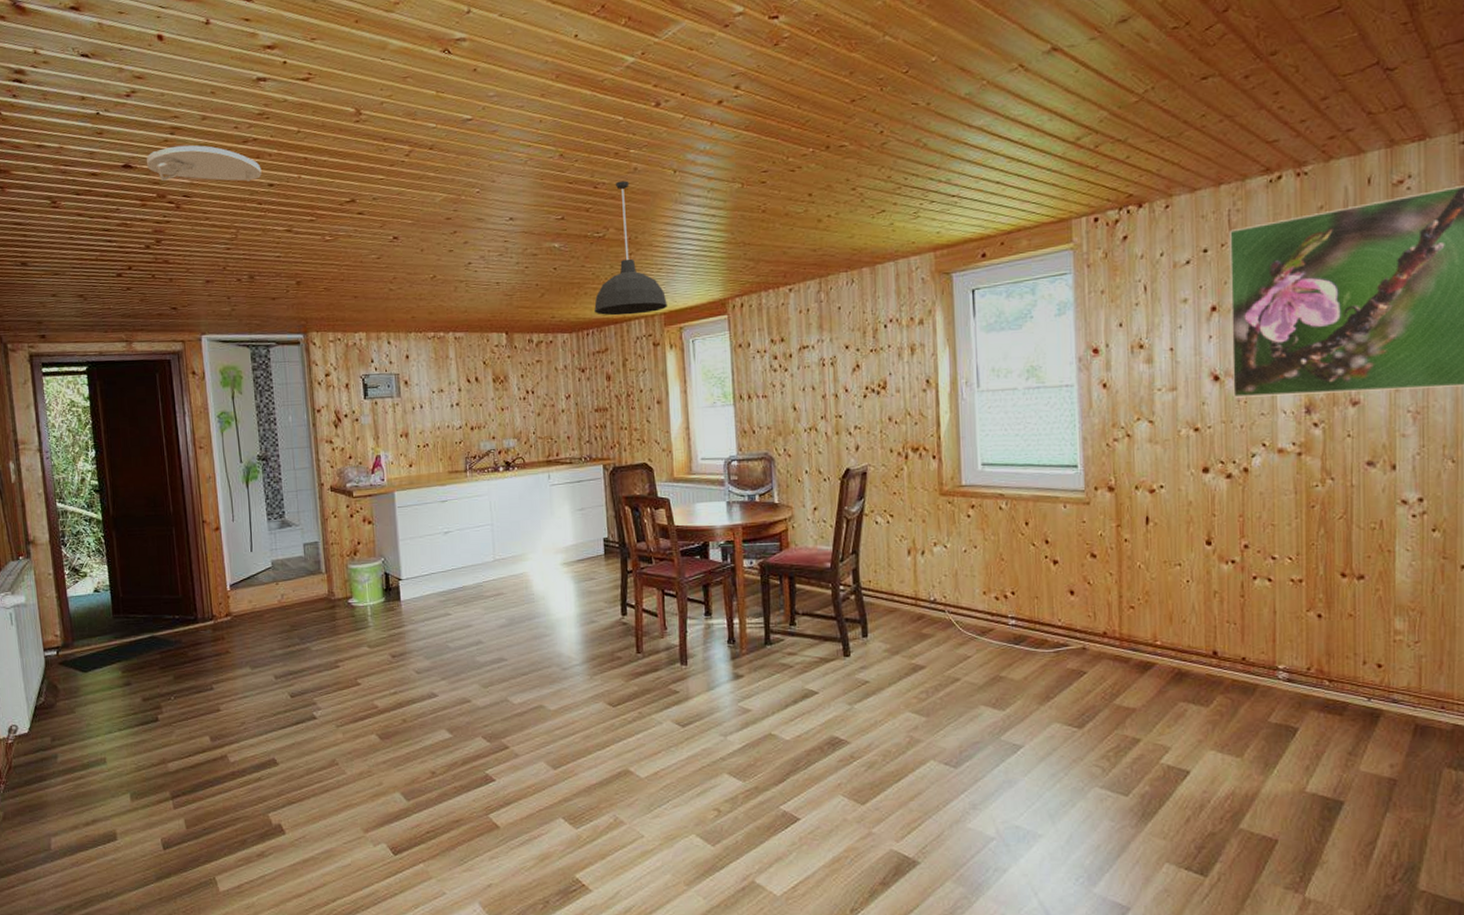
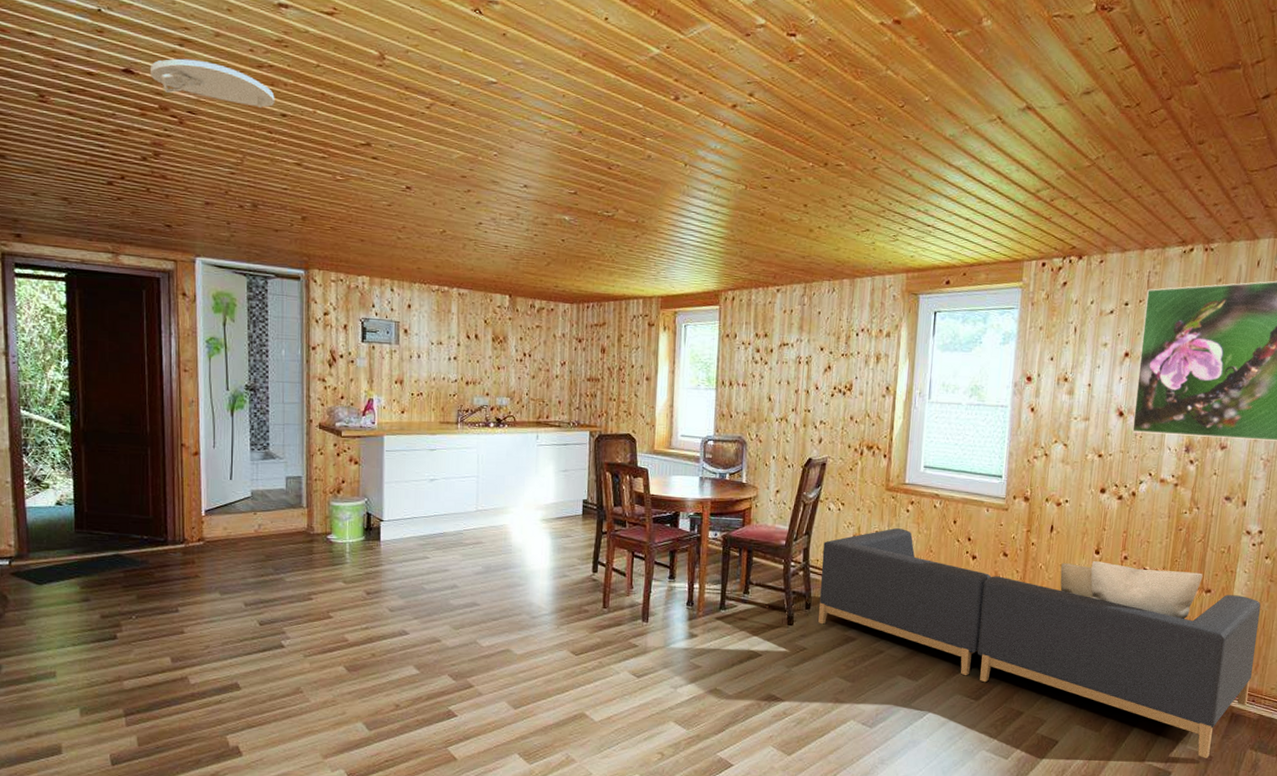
pendant lamp: present [594,180,668,316] -> none [597,165,666,295]
sofa: none [874,537,1436,782] -> present [818,528,1261,758]

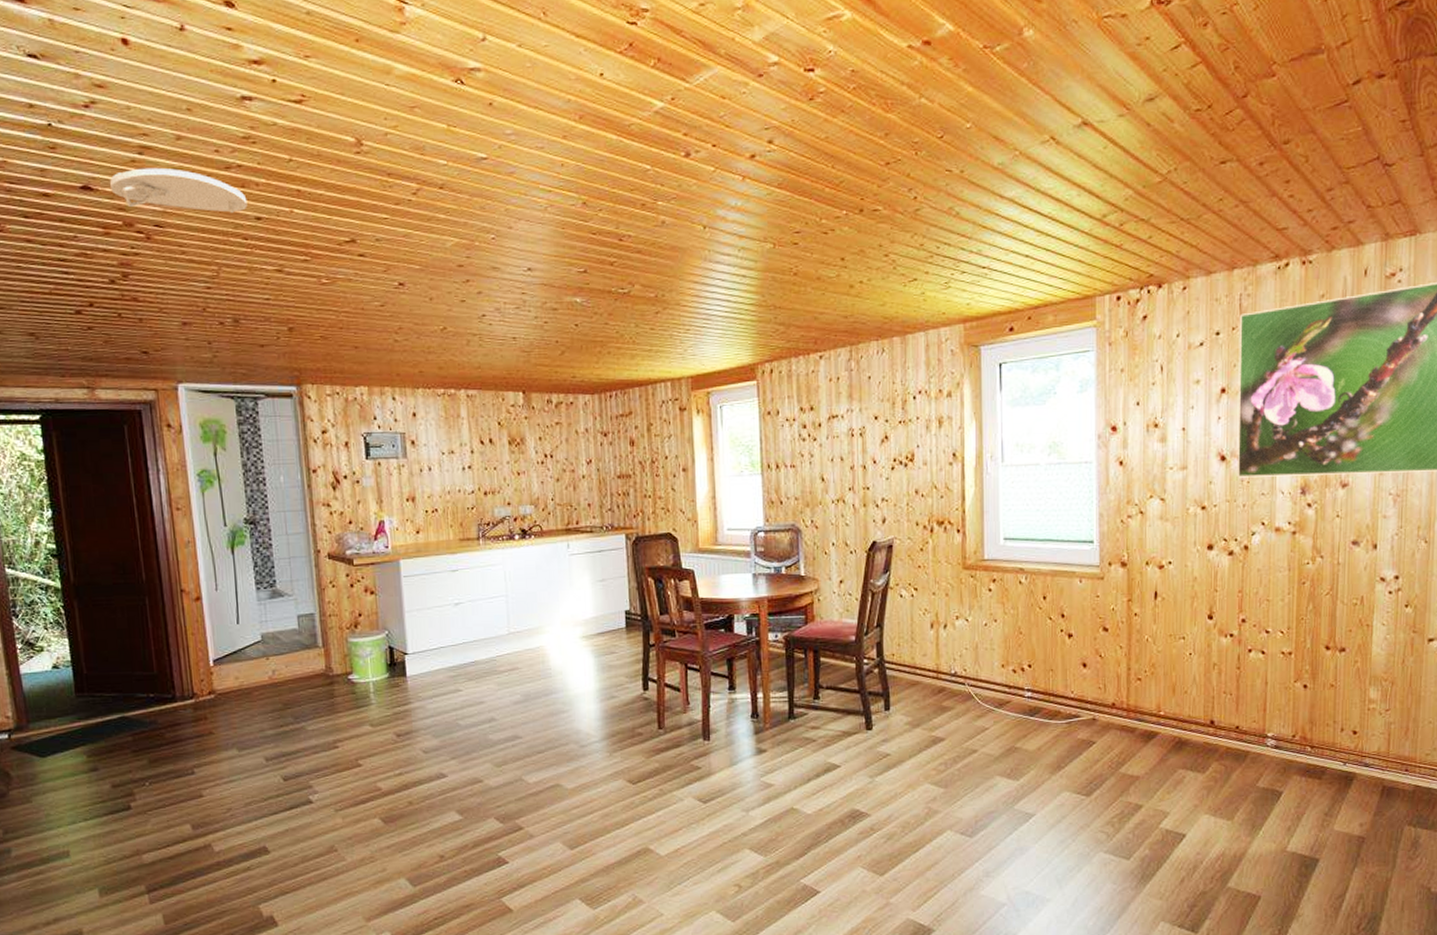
sofa: present [818,528,1261,758] -> none [898,610,1405,840]

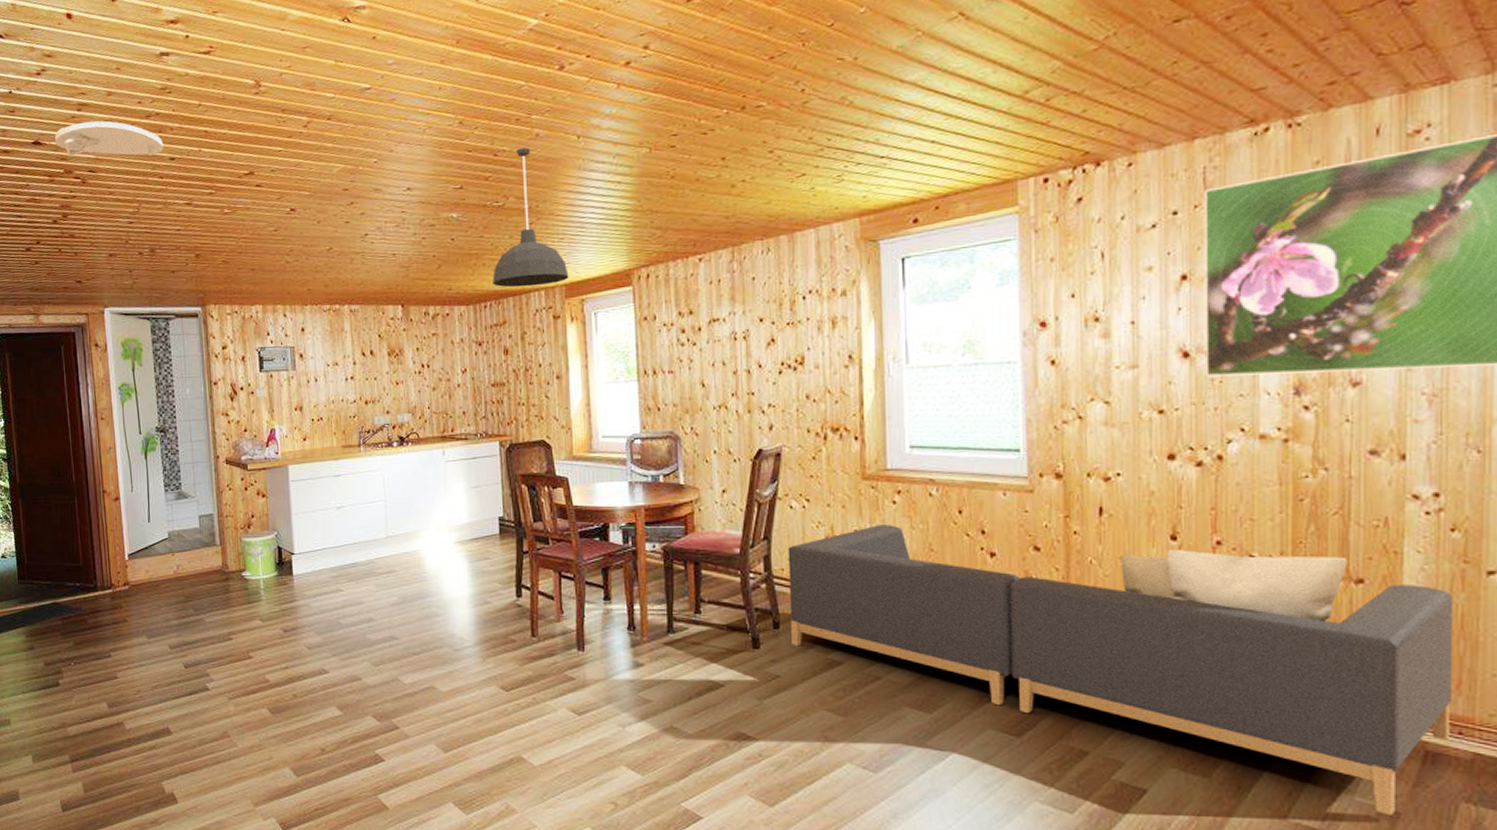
pendant lamp: none [618,234,695,378] -> present [492,147,569,288]
sofa: none [898,610,1405,840] -> present [788,525,1453,815]

